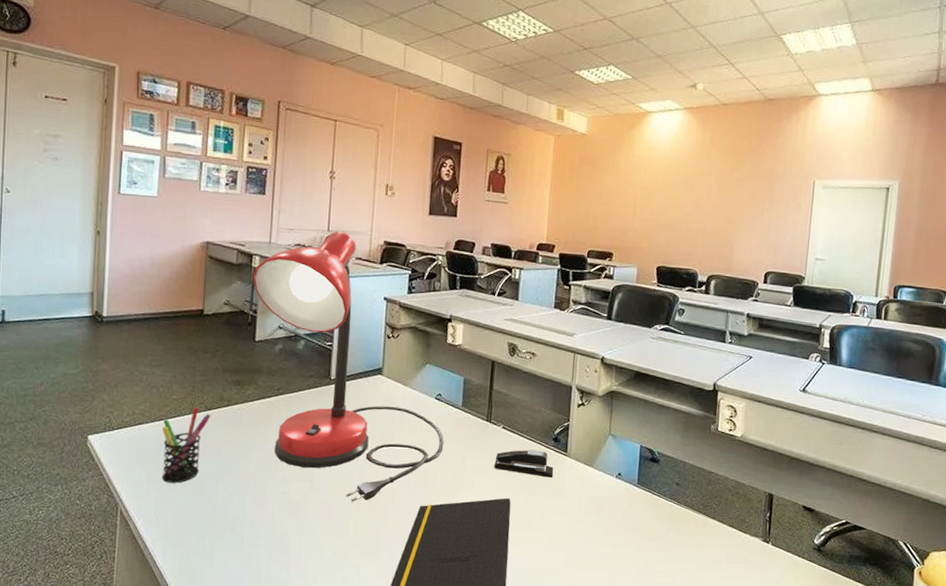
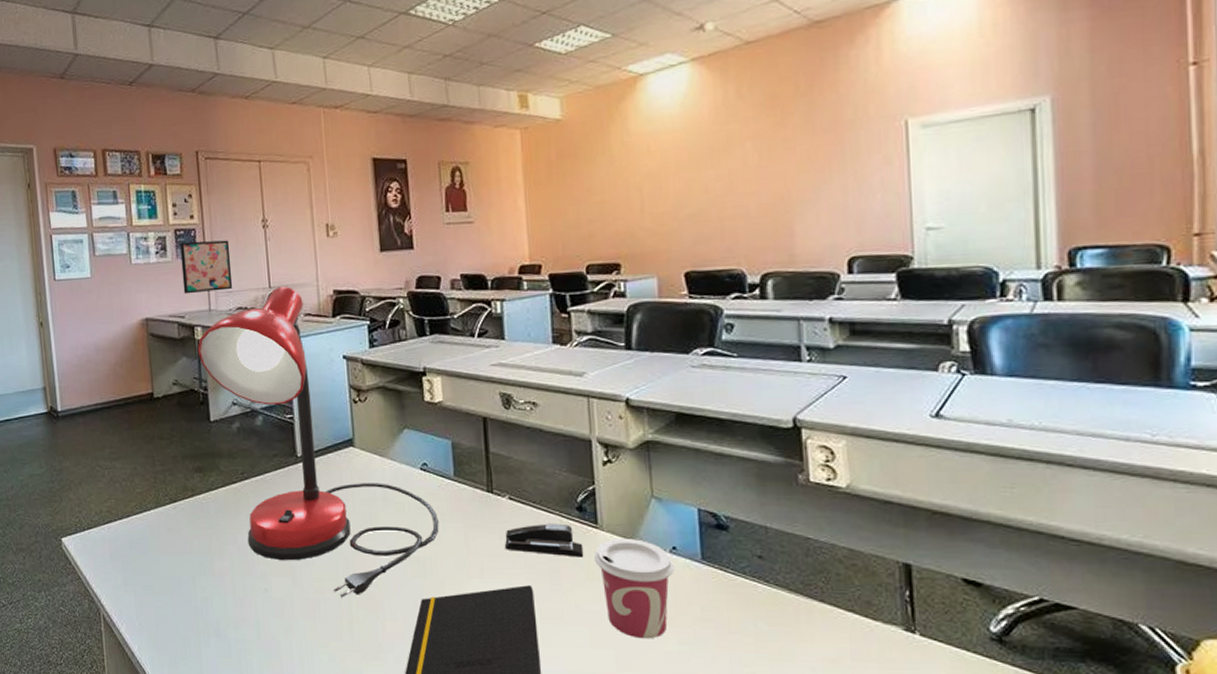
pen holder: present [162,407,211,483] -> none [130,500,177,584]
wall art: none [247,179,297,228] -> present [179,240,233,294]
cup: none [560,464,618,543] -> present [593,537,674,639]

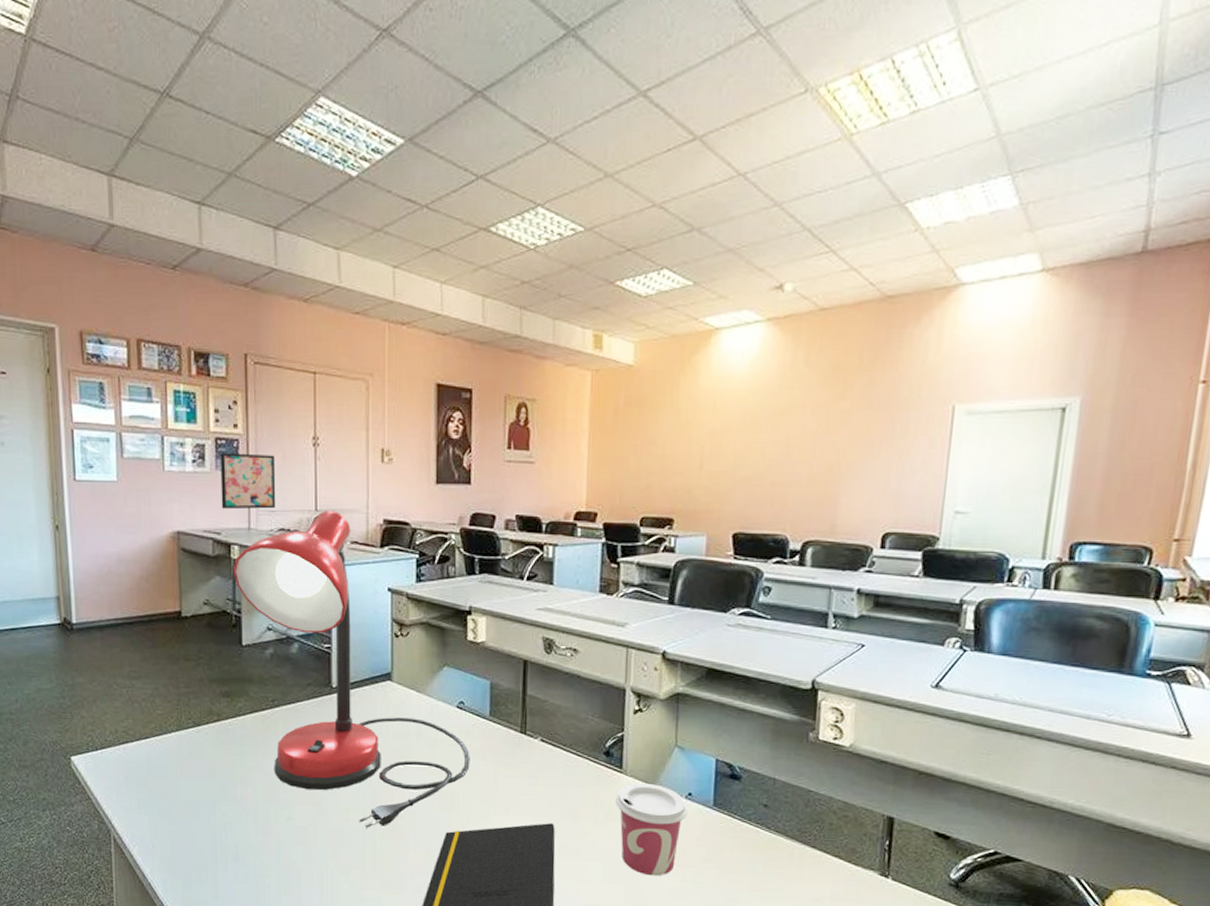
stapler: present [504,523,584,558] -> none [531,766,607,799]

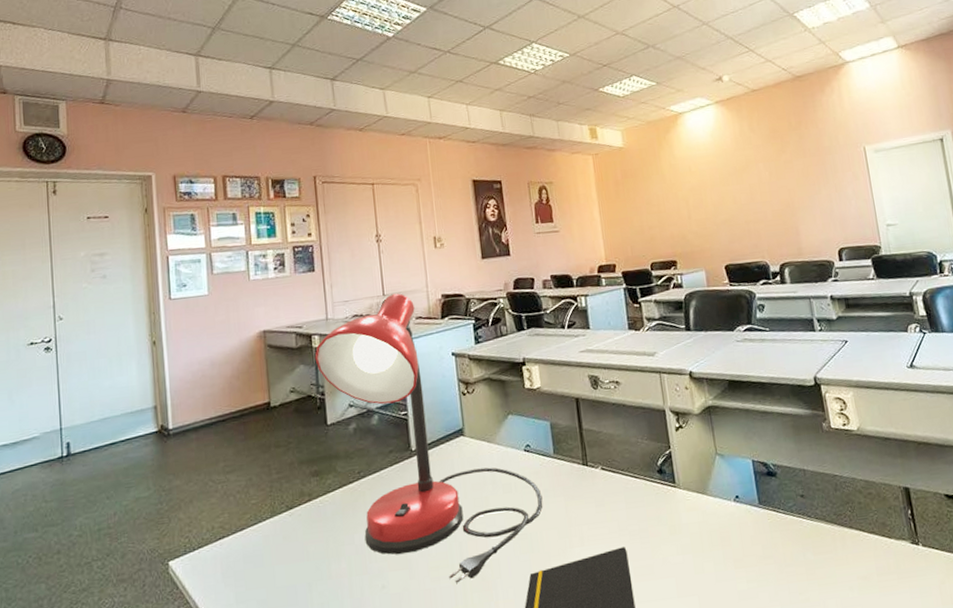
wall art: present [220,452,276,510] -> none [297,254,349,306]
cup: present [615,782,688,876] -> none [674,492,739,583]

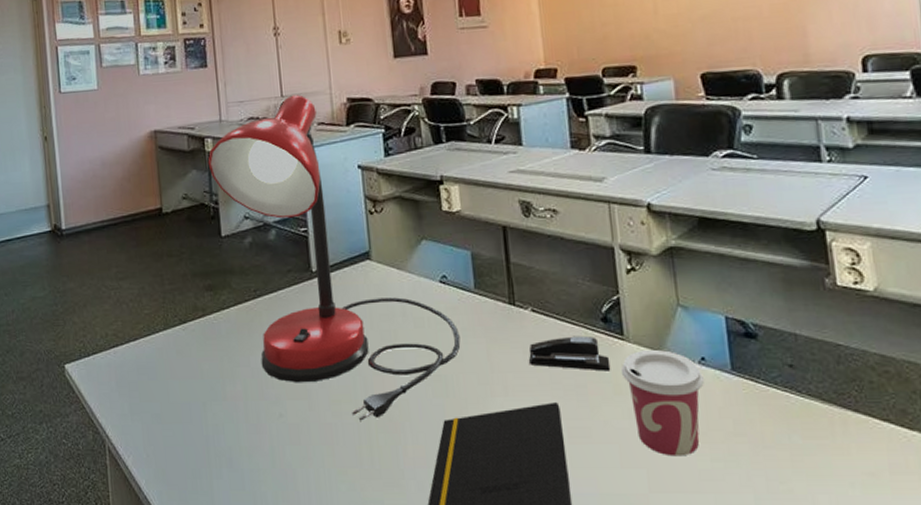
stapler: none [600,486,667,517] -> present [528,335,611,371]
cup: none [674,492,739,583] -> present [620,349,704,457]

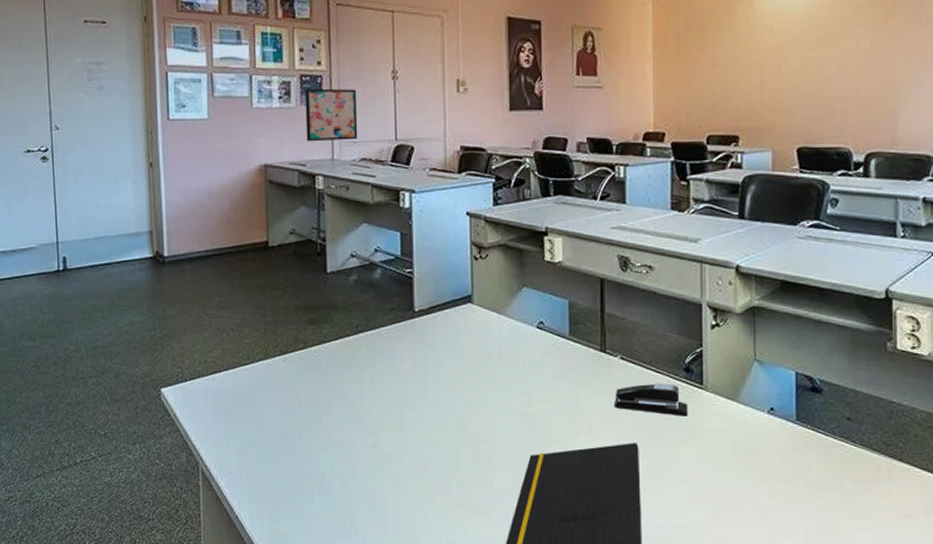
wall art: none [189,48,244,105] -> present [305,88,358,142]
desk lamp: present [208,95,461,421] -> none [317,139,552,453]
cup: present [620,349,704,457] -> none [697,398,771,495]

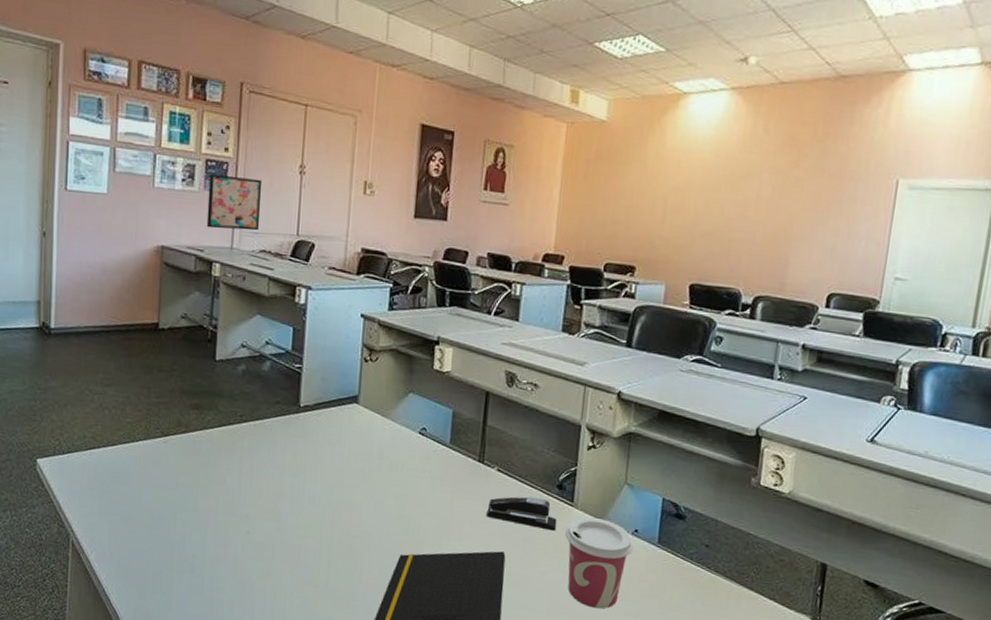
cup: none [697,398,771,495] -> present [564,516,633,609]

